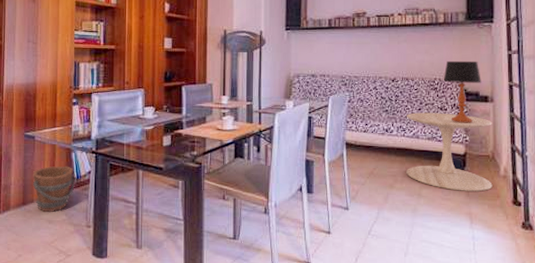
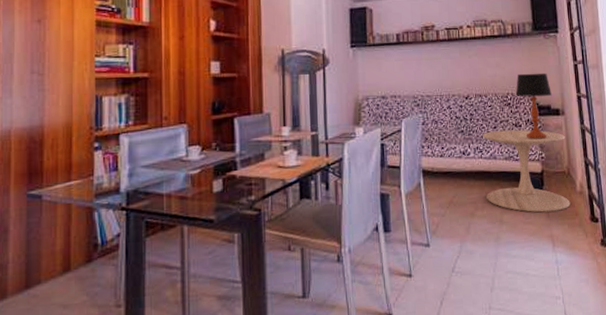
bucket: present [32,166,75,212] -> none [39,230,99,294]

